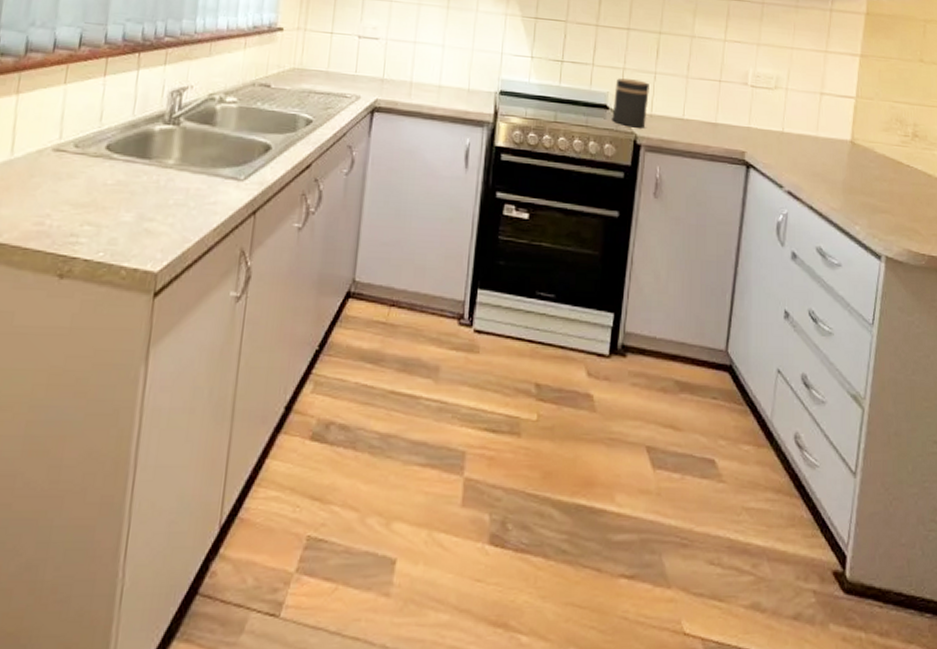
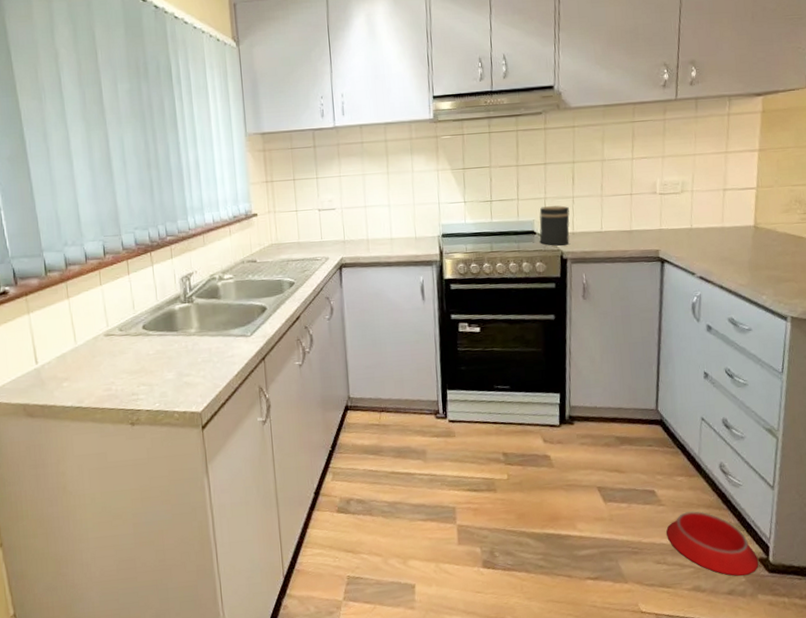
pet bowl: none [725,495,833,594] -> present [666,511,759,576]

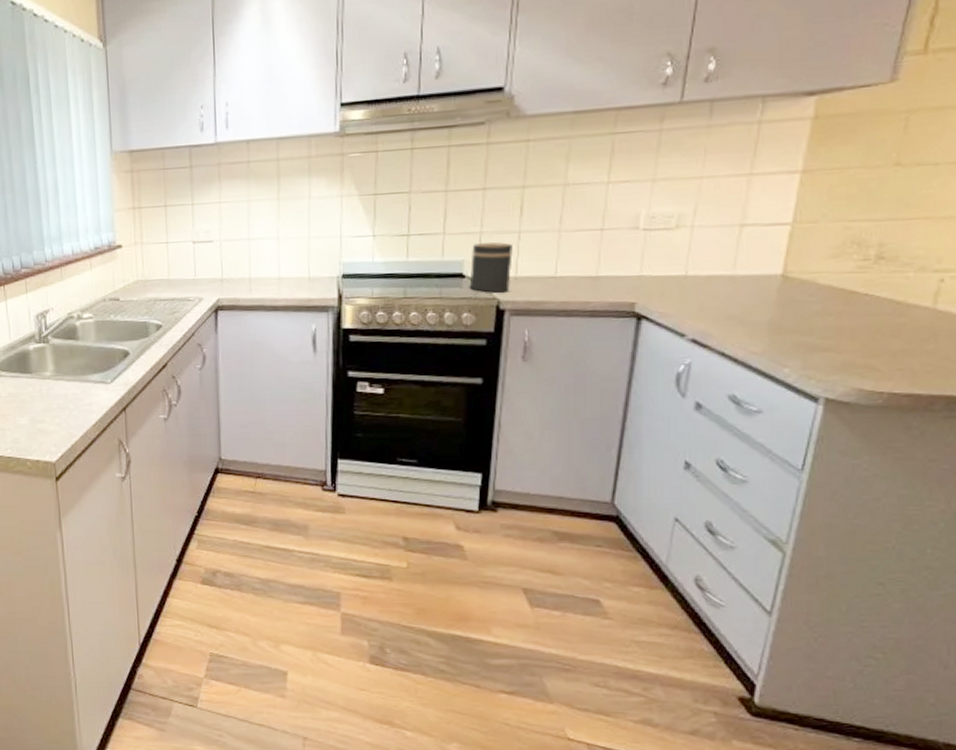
pet bowl: present [666,511,759,576] -> none [611,630,738,715]

